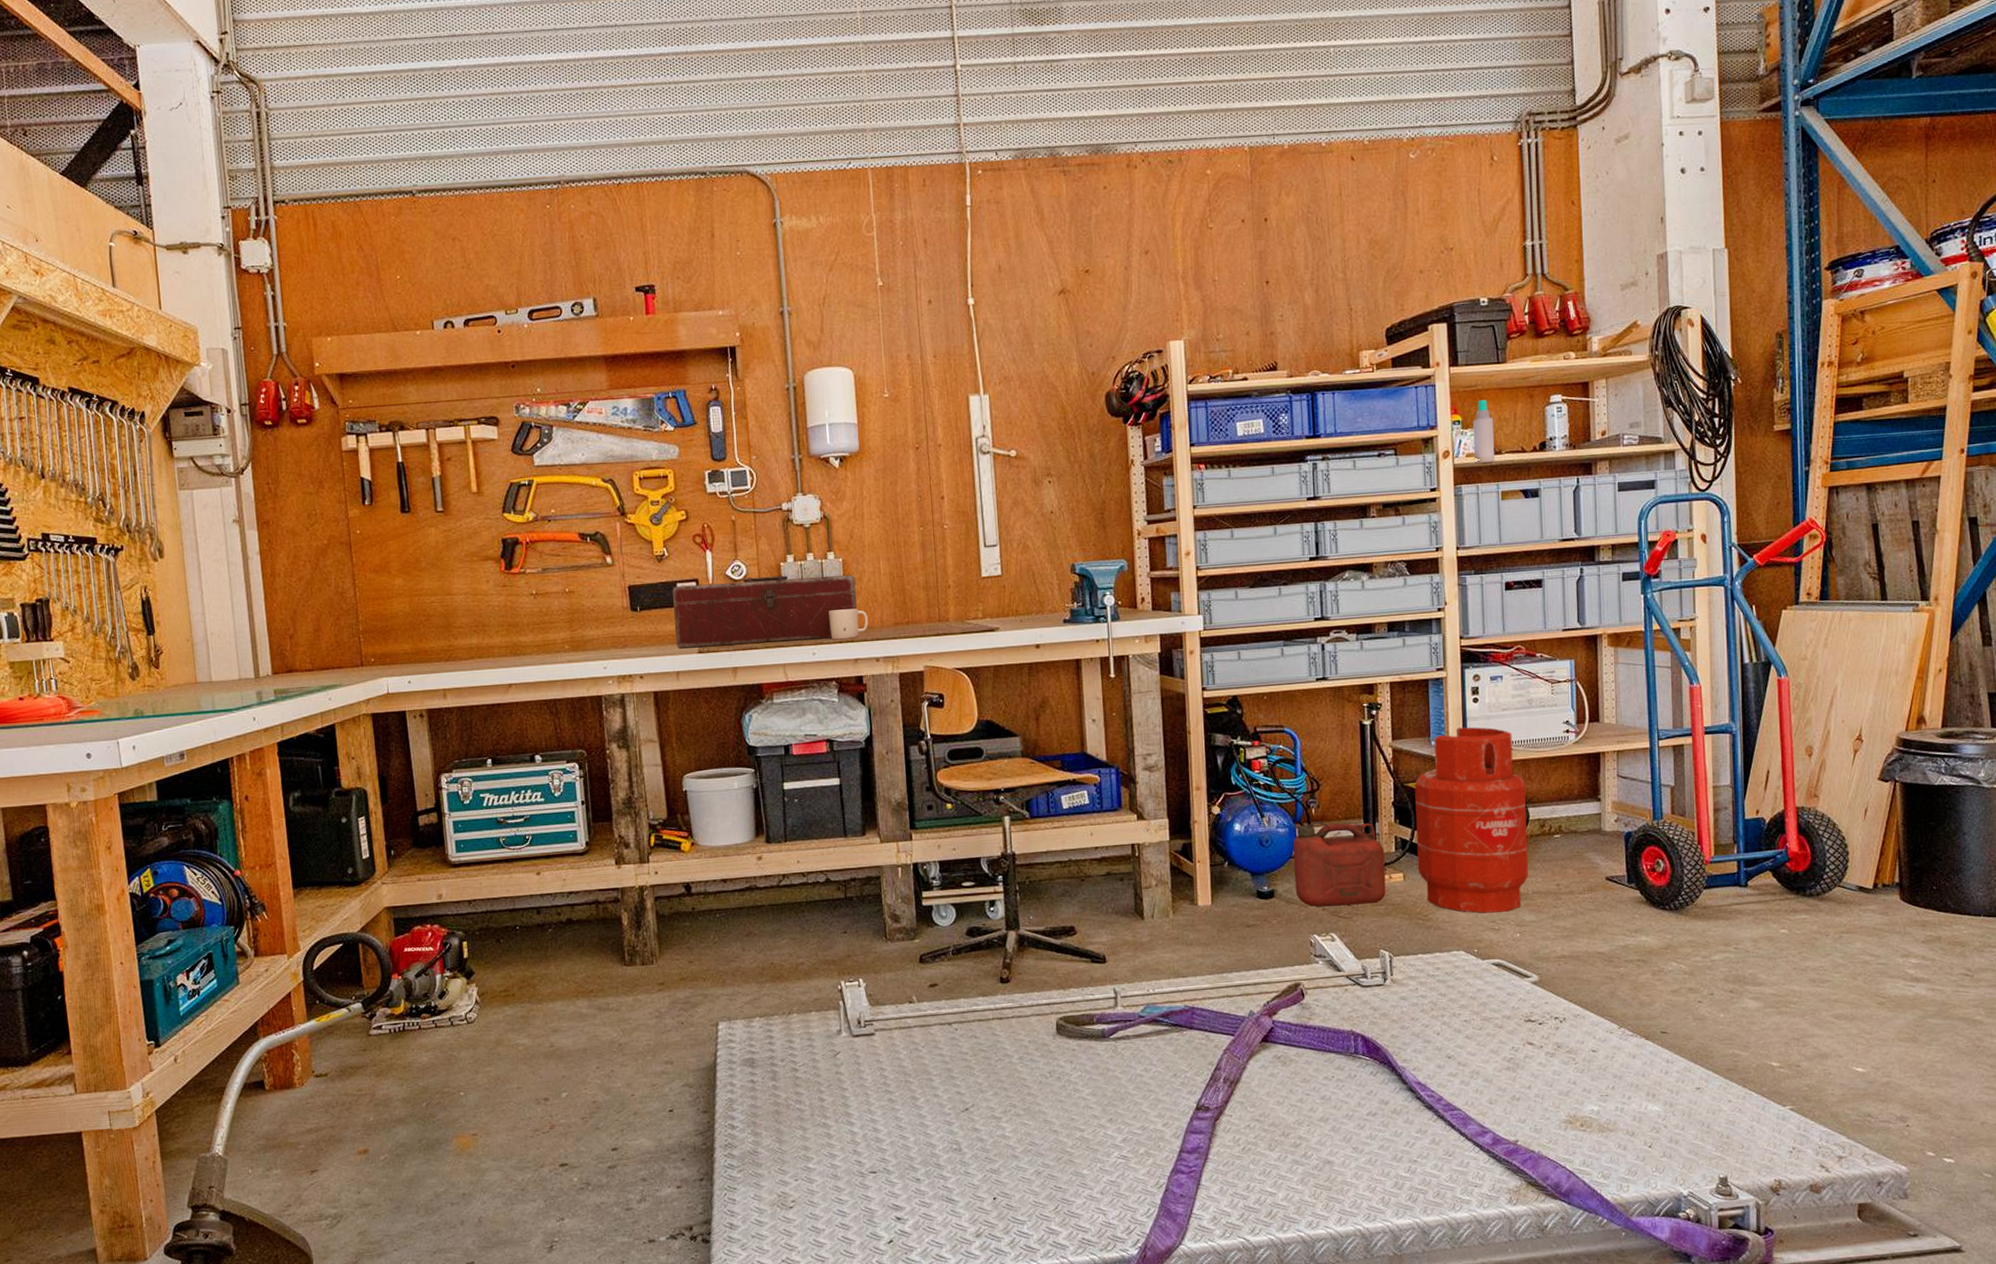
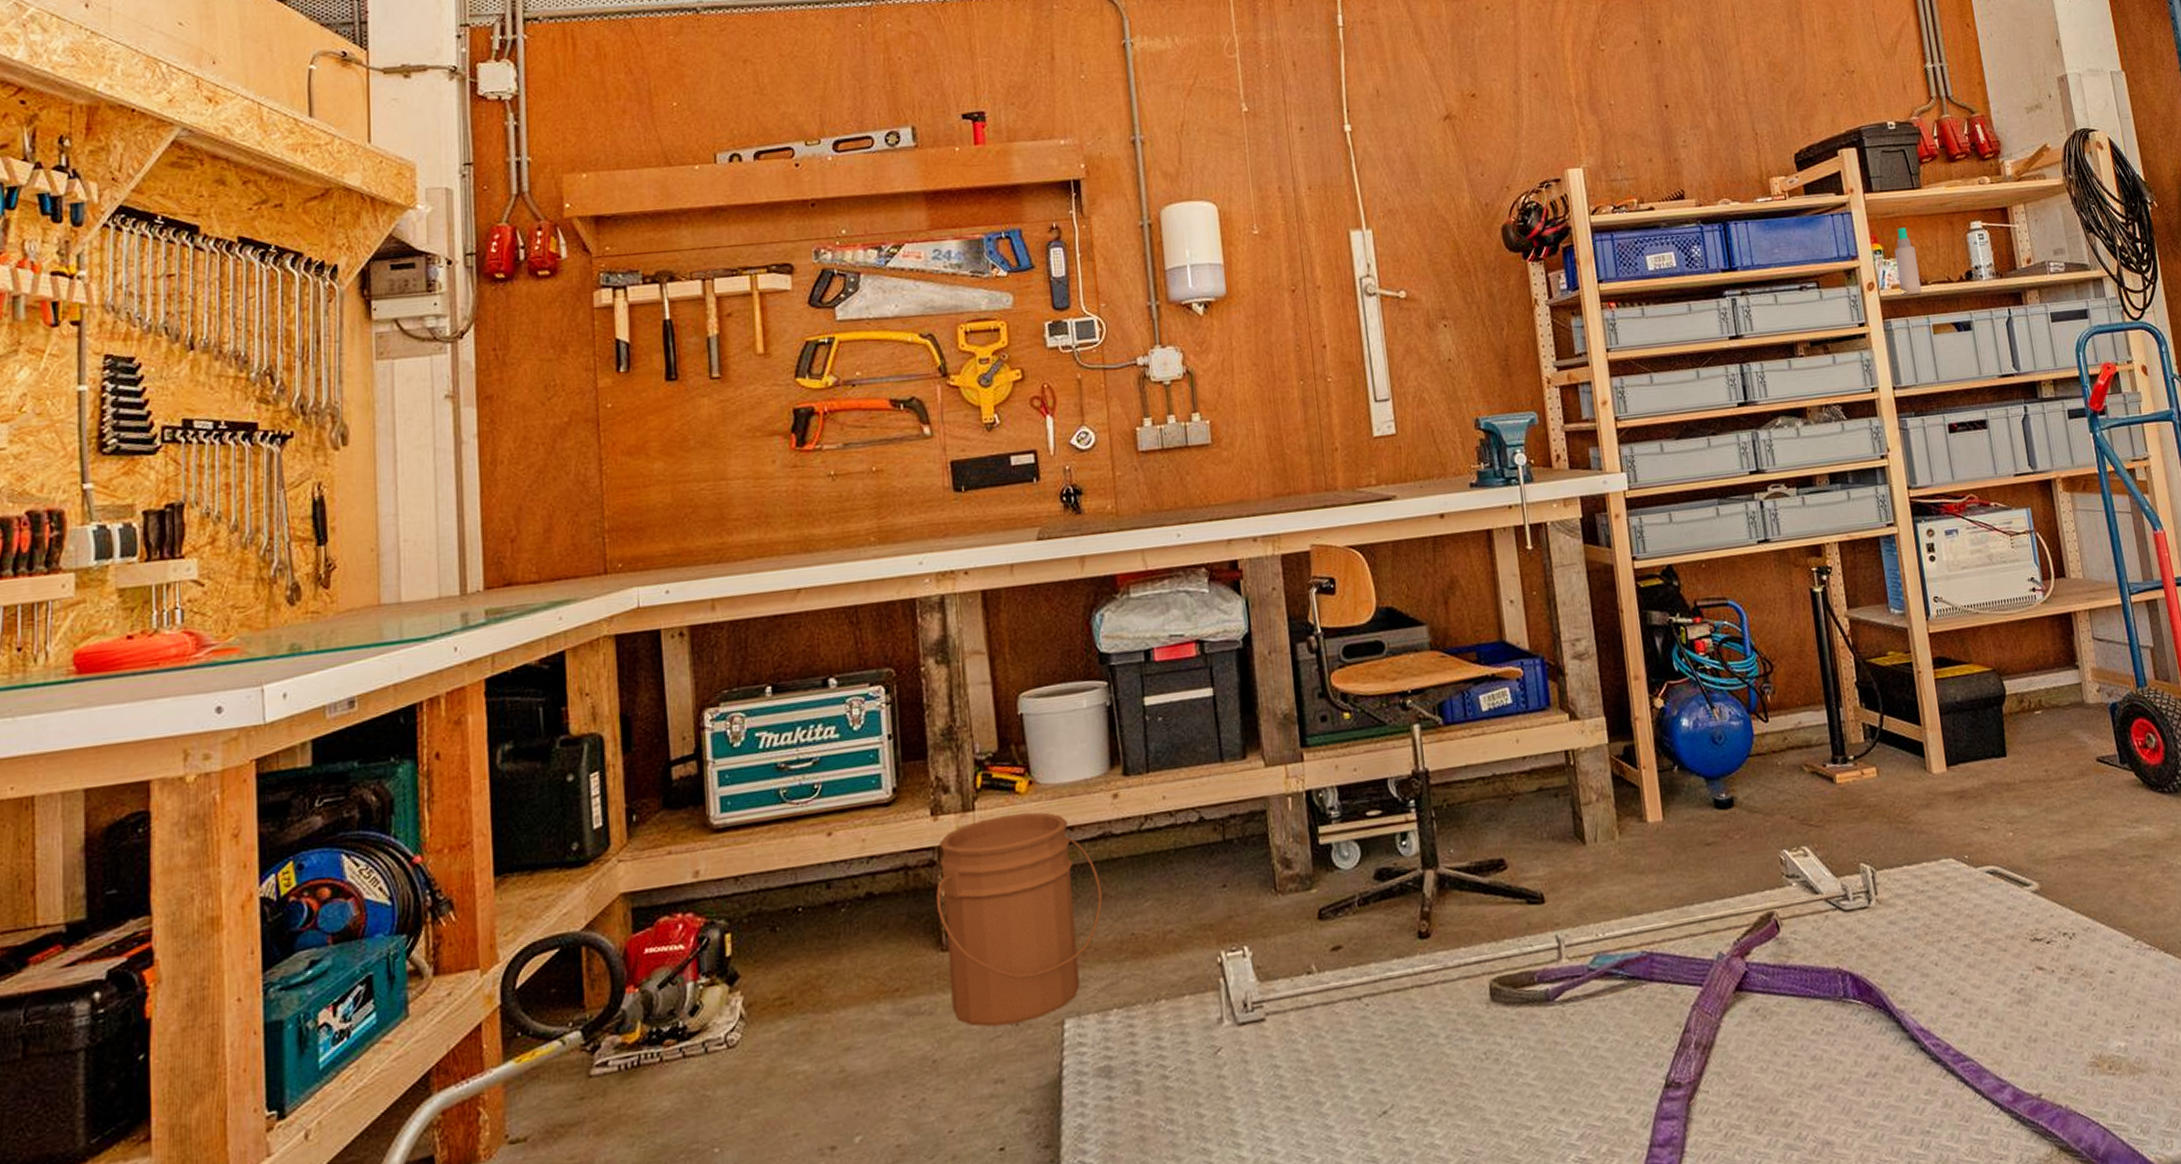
bucket: none [620,867,749,1023] -> present [936,812,1103,1027]
toolbox: present [672,575,857,649] -> none [1005,439,1229,536]
mug: present [828,608,869,640] -> none [1195,479,1244,518]
fuel can: present [1293,821,1386,907] -> none [1749,708,1860,815]
gas cylinder: present [1415,727,1528,913] -> none [1877,589,2013,811]

